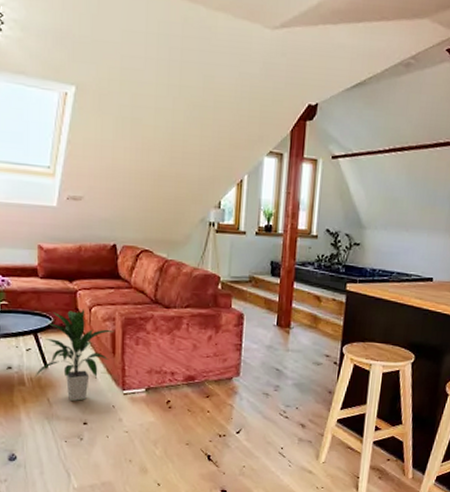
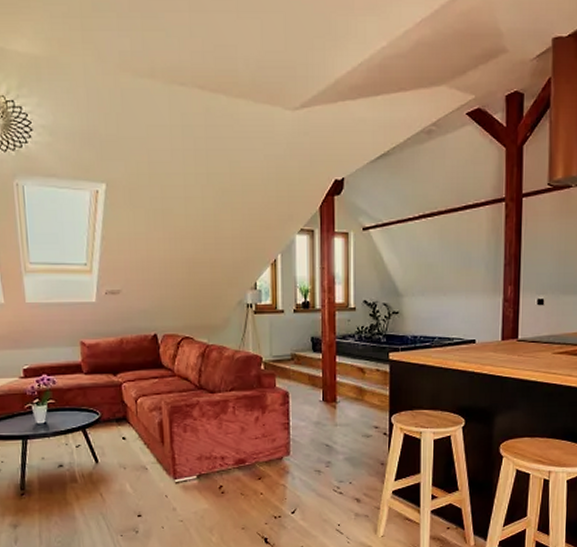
indoor plant: present [34,309,114,401] -> none [86,401,162,494]

